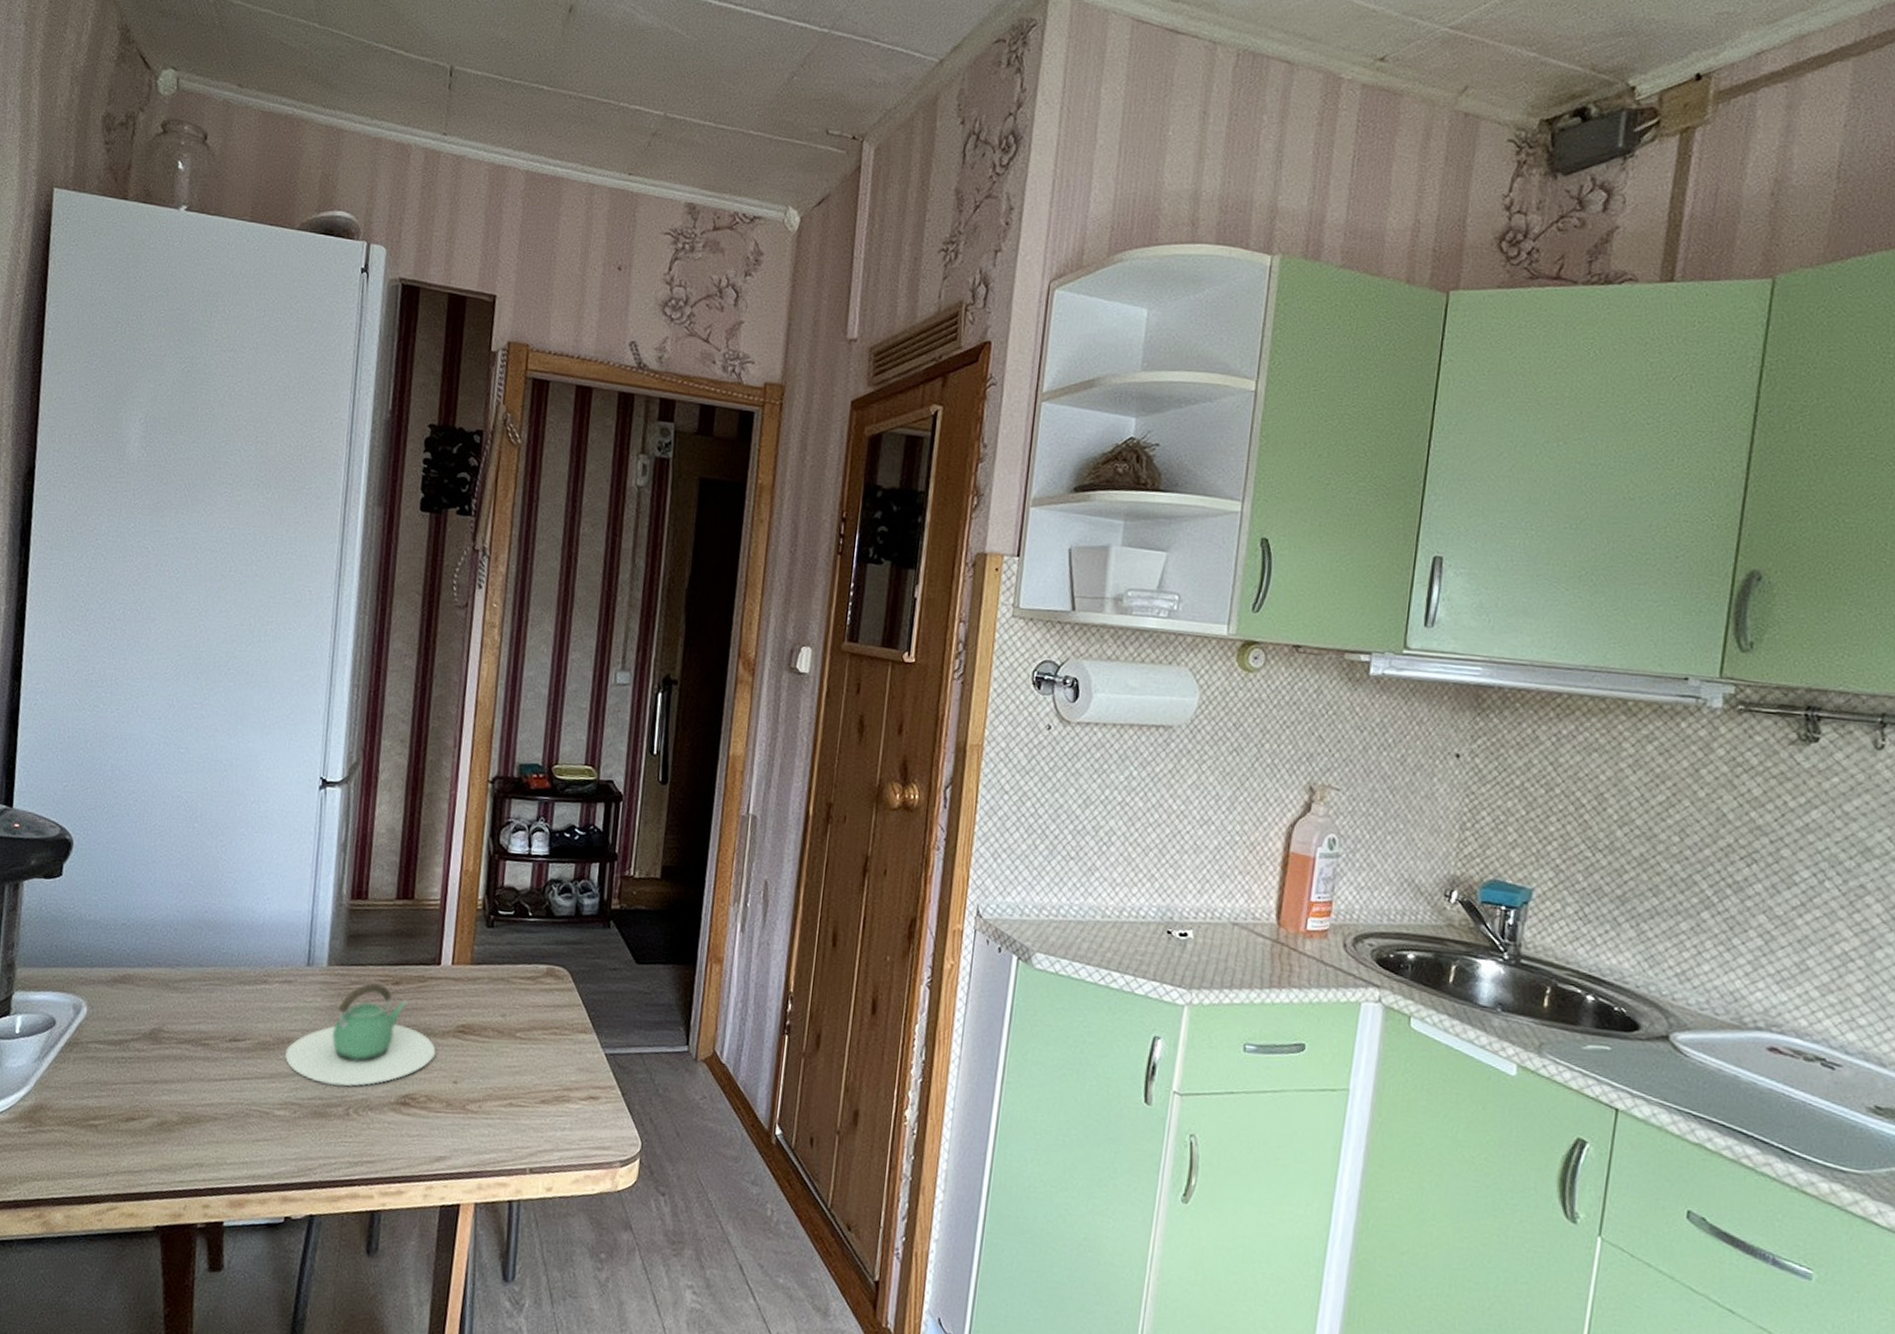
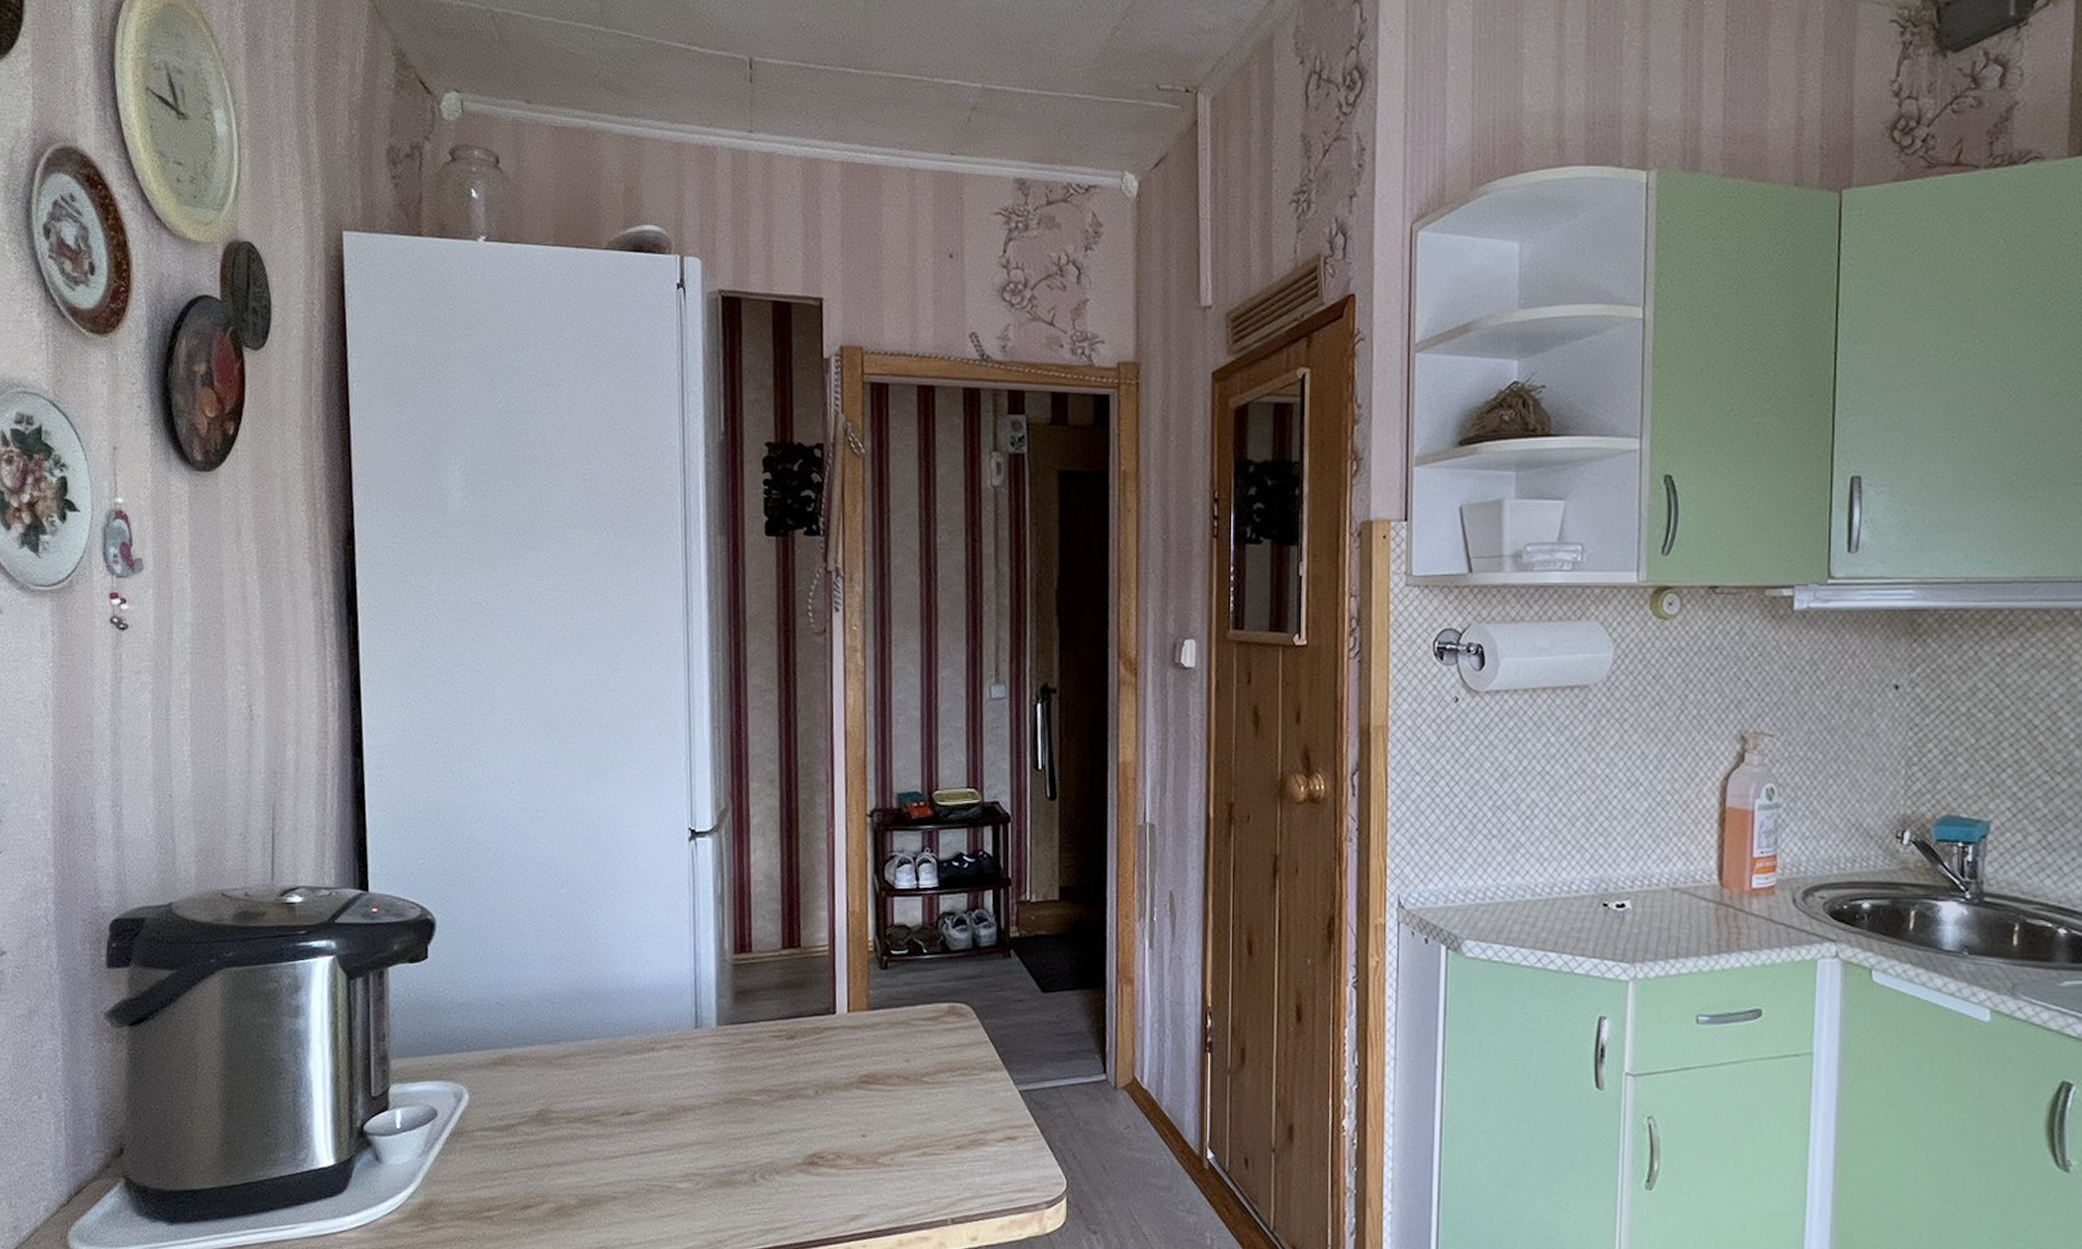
teapot: present [284,983,436,1087] -> none [681,1039,840,1152]

